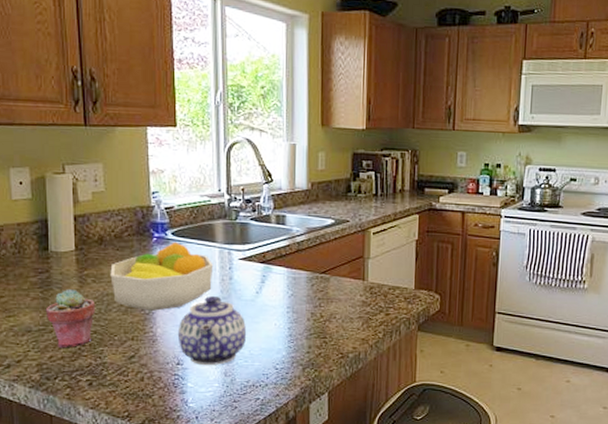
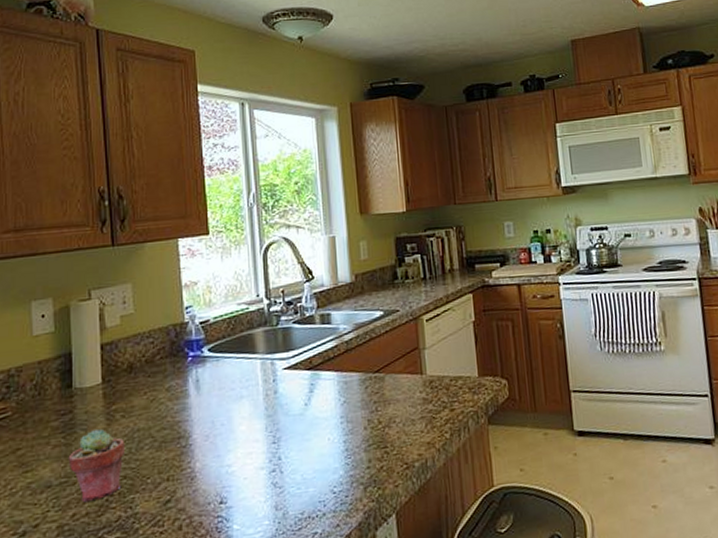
fruit bowl: present [110,241,214,311] -> none [141,358,256,443]
teapot: present [178,295,247,365] -> none [220,414,298,500]

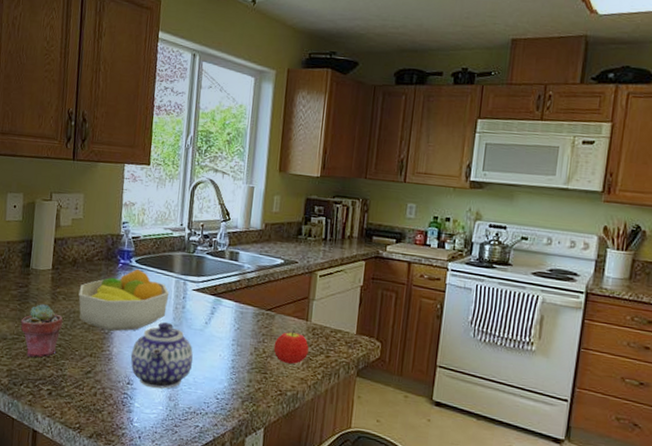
fruit bowl: none [141,358,256,443] -> present [78,268,170,332]
teapot: none [220,414,298,500] -> present [131,321,193,389]
fruit: none [389,389,430,430] -> present [273,330,309,364]

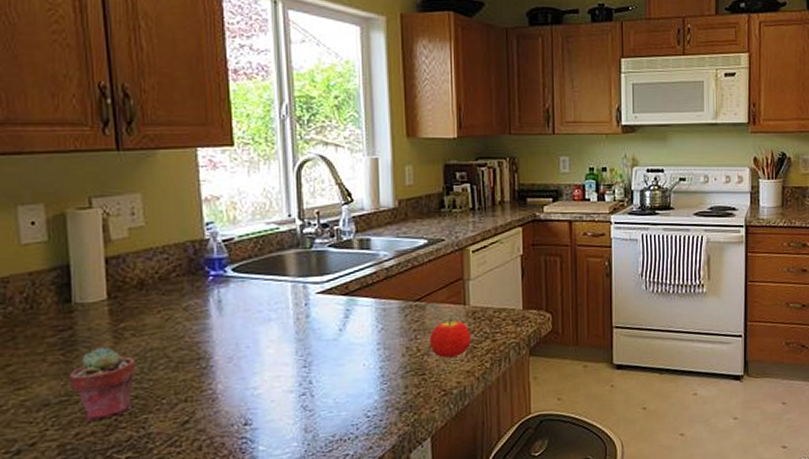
fruit bowl: present [78,268,170,332] -> none [154,279,286,364]
teapot: present [131,321,193,389] -> none [245,338,330,423]

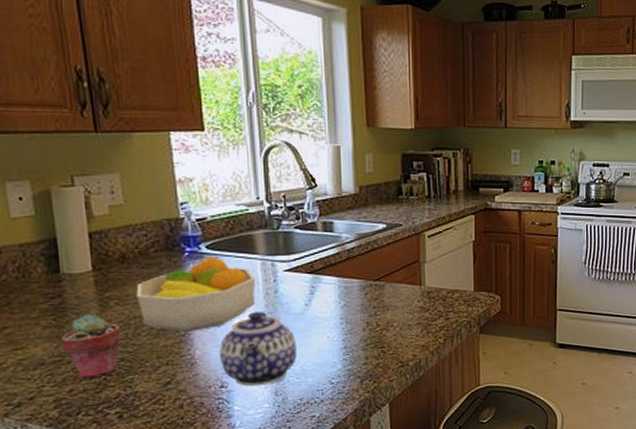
fruit bowl: none [154,279,286,364] -> present [136,255,256,332]
teapot: none [245,338,330,423] -> present [220,311,298,386]
fruit: present [429,318,471,358] -> none [388,297,426,333]

